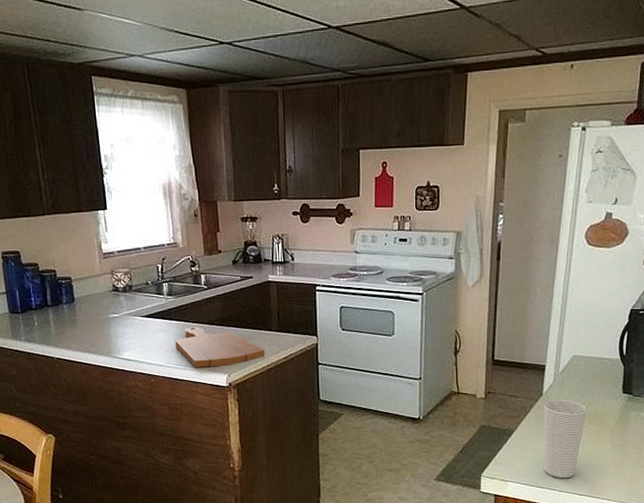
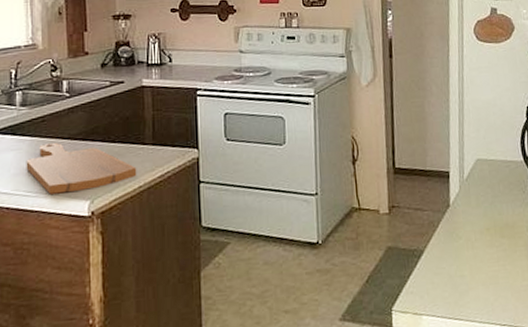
cup: present [543,399,588,479] -> none [452,209,499,307]

